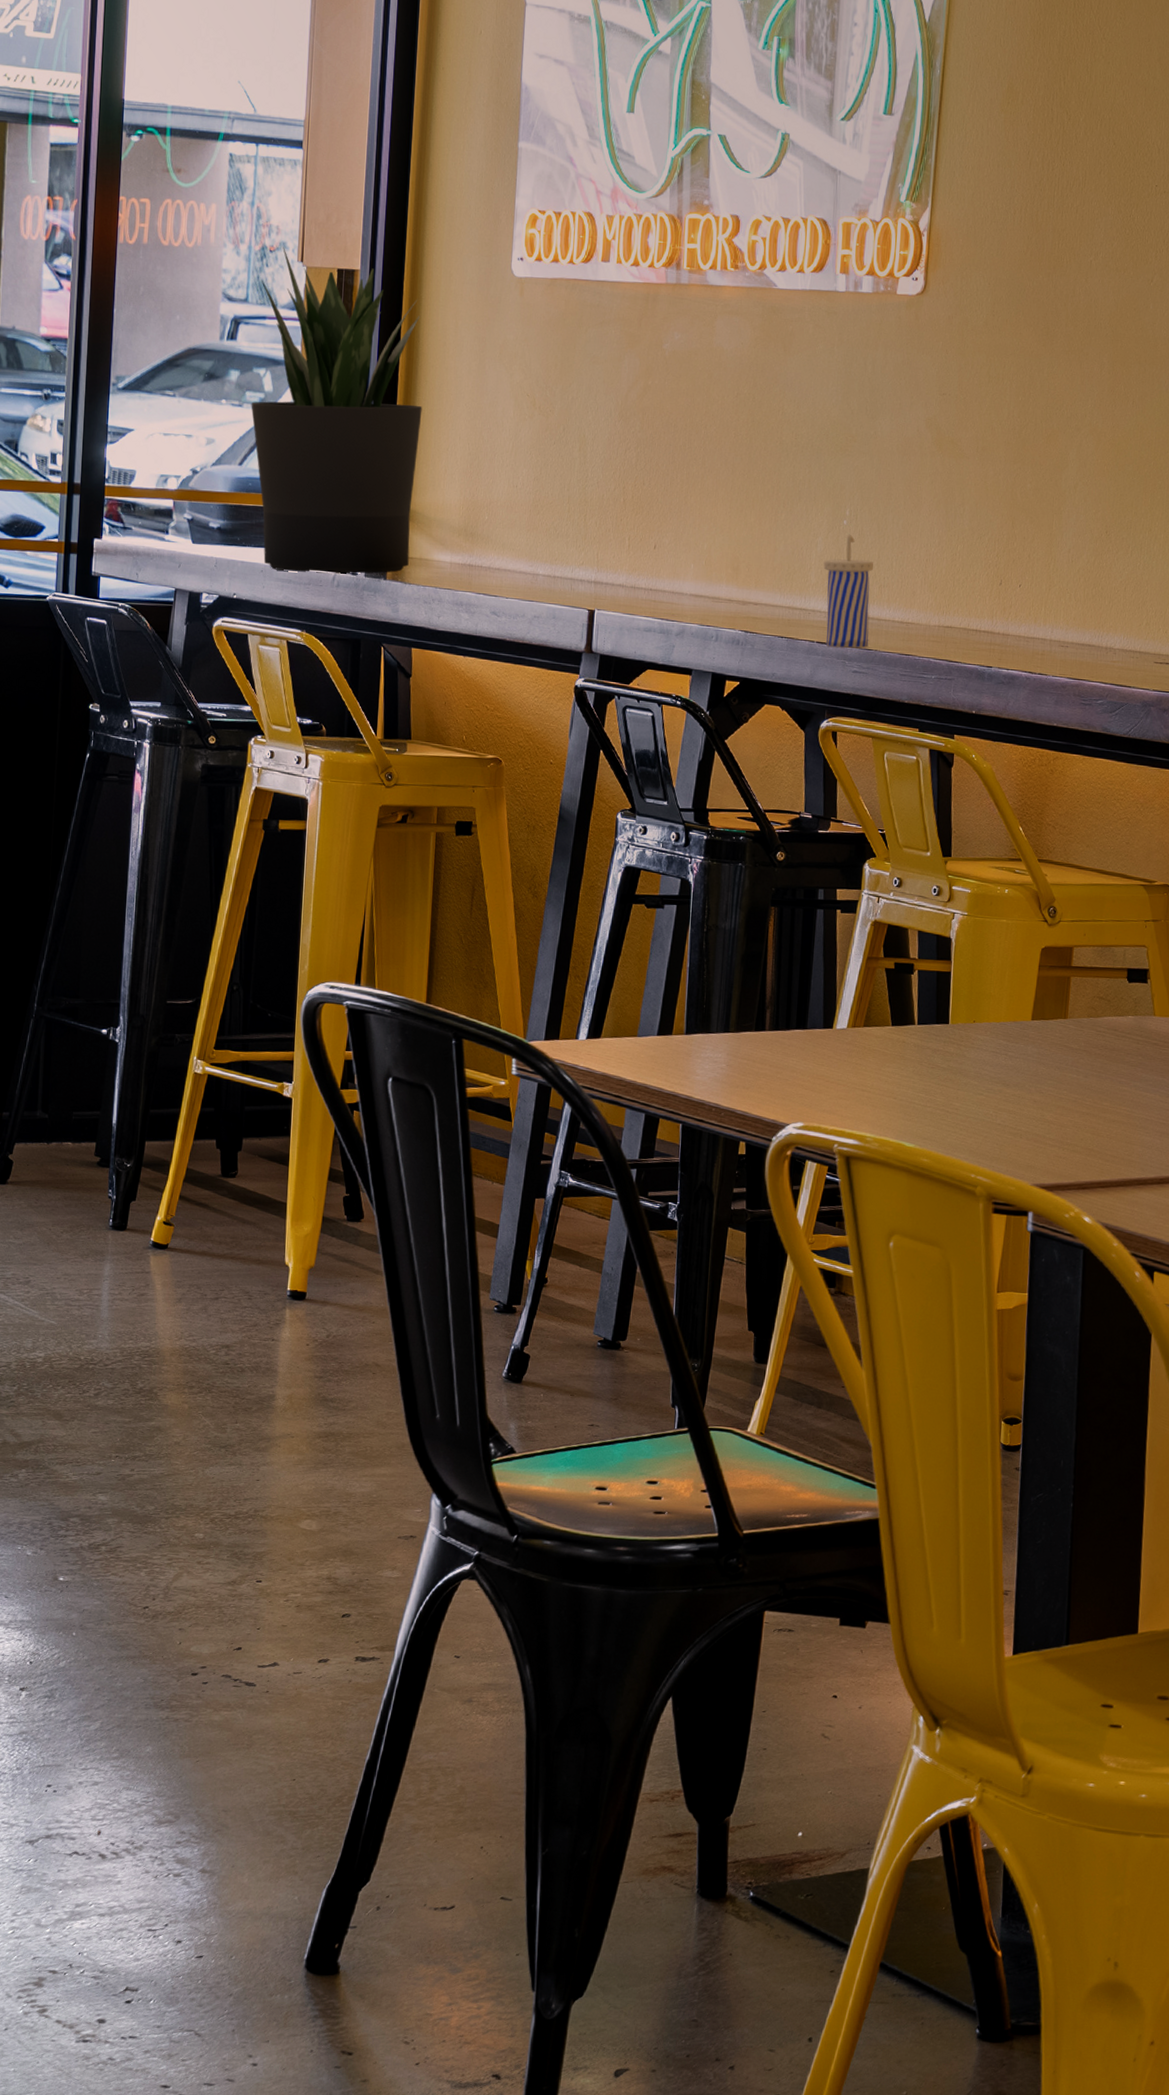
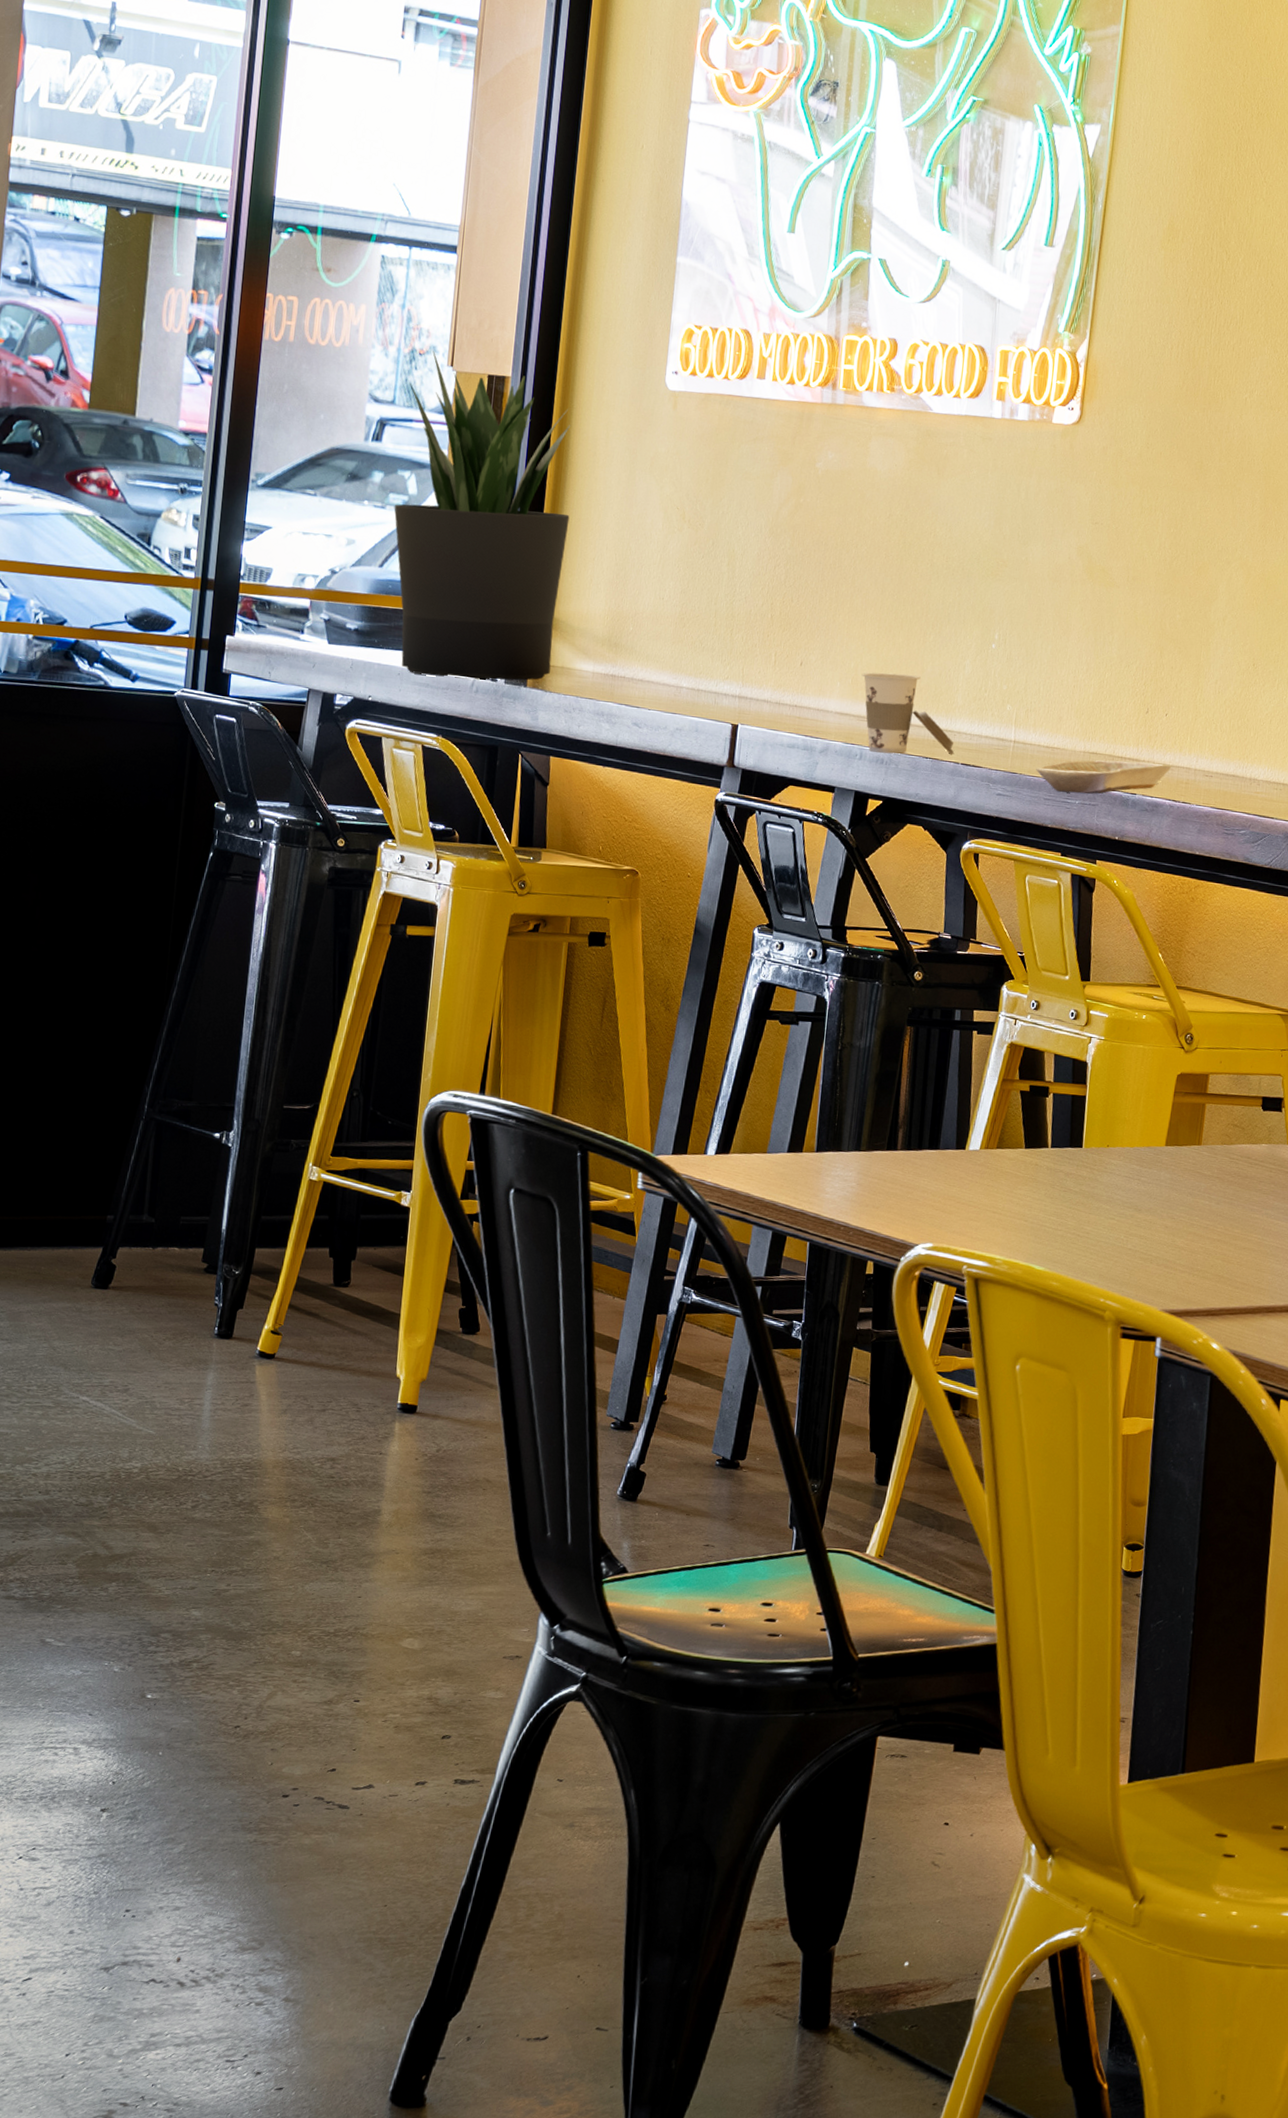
cup: none [715,553,810,635] -> present [861,672,955,755]
beverage cup: present [823,534,874,649] -> none [970,657,1021,772]
tray: none [891,633,1027,669] -> present [1036,760,1172,794]

